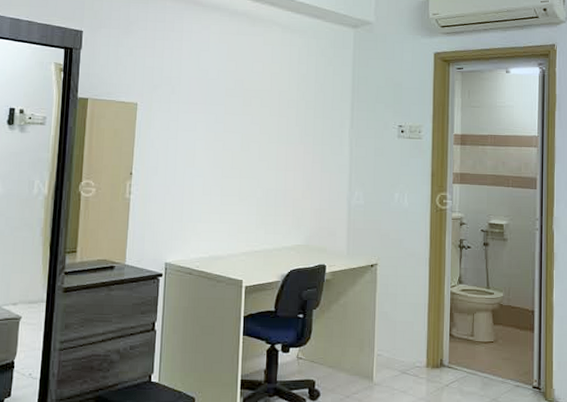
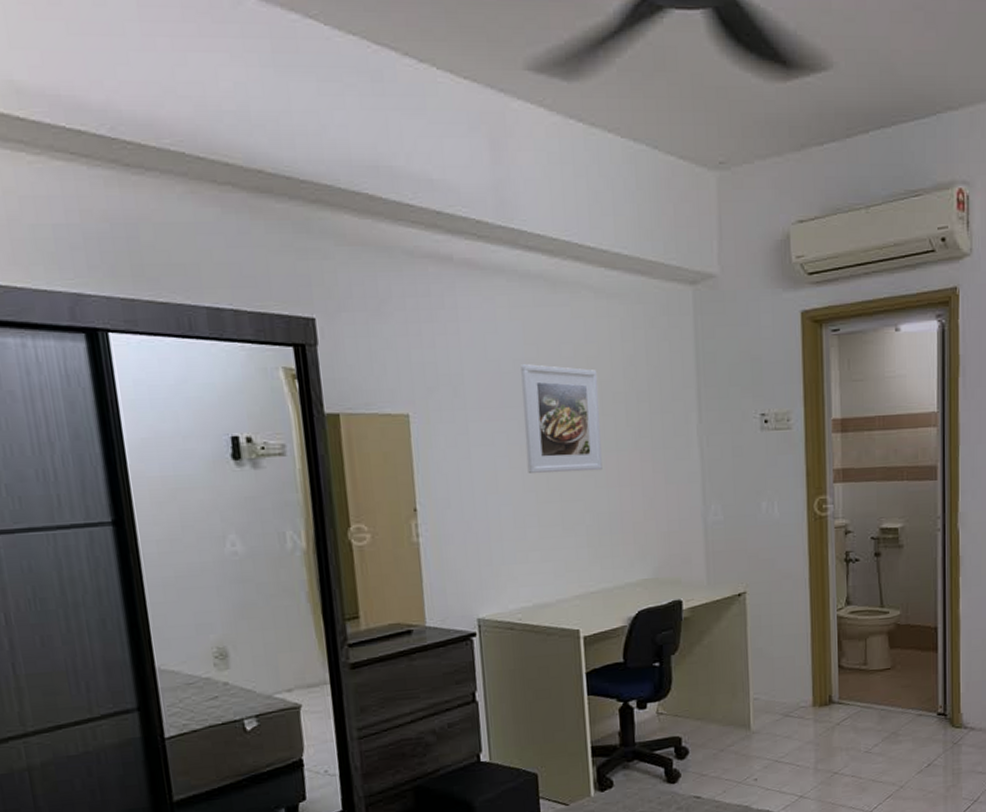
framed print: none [218,74,278,157] -> present [521,364,602,473]

